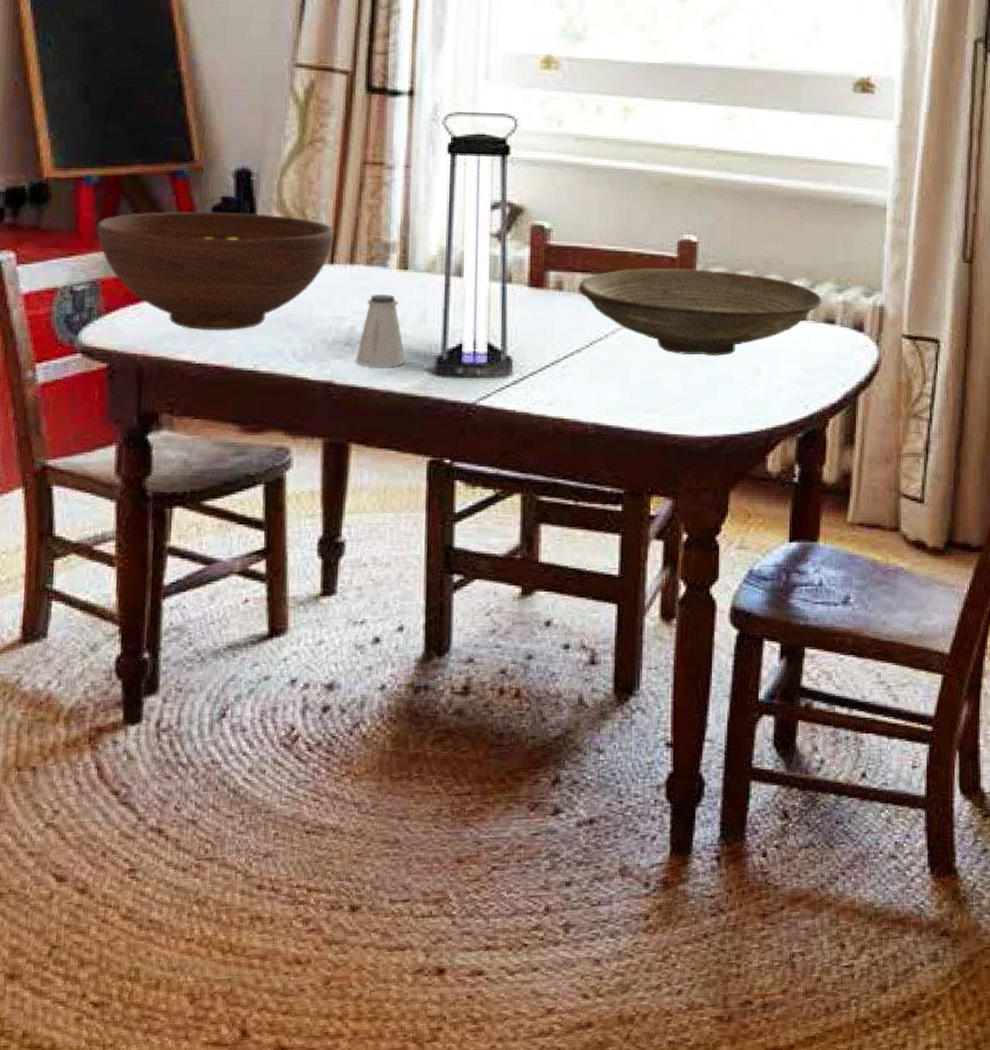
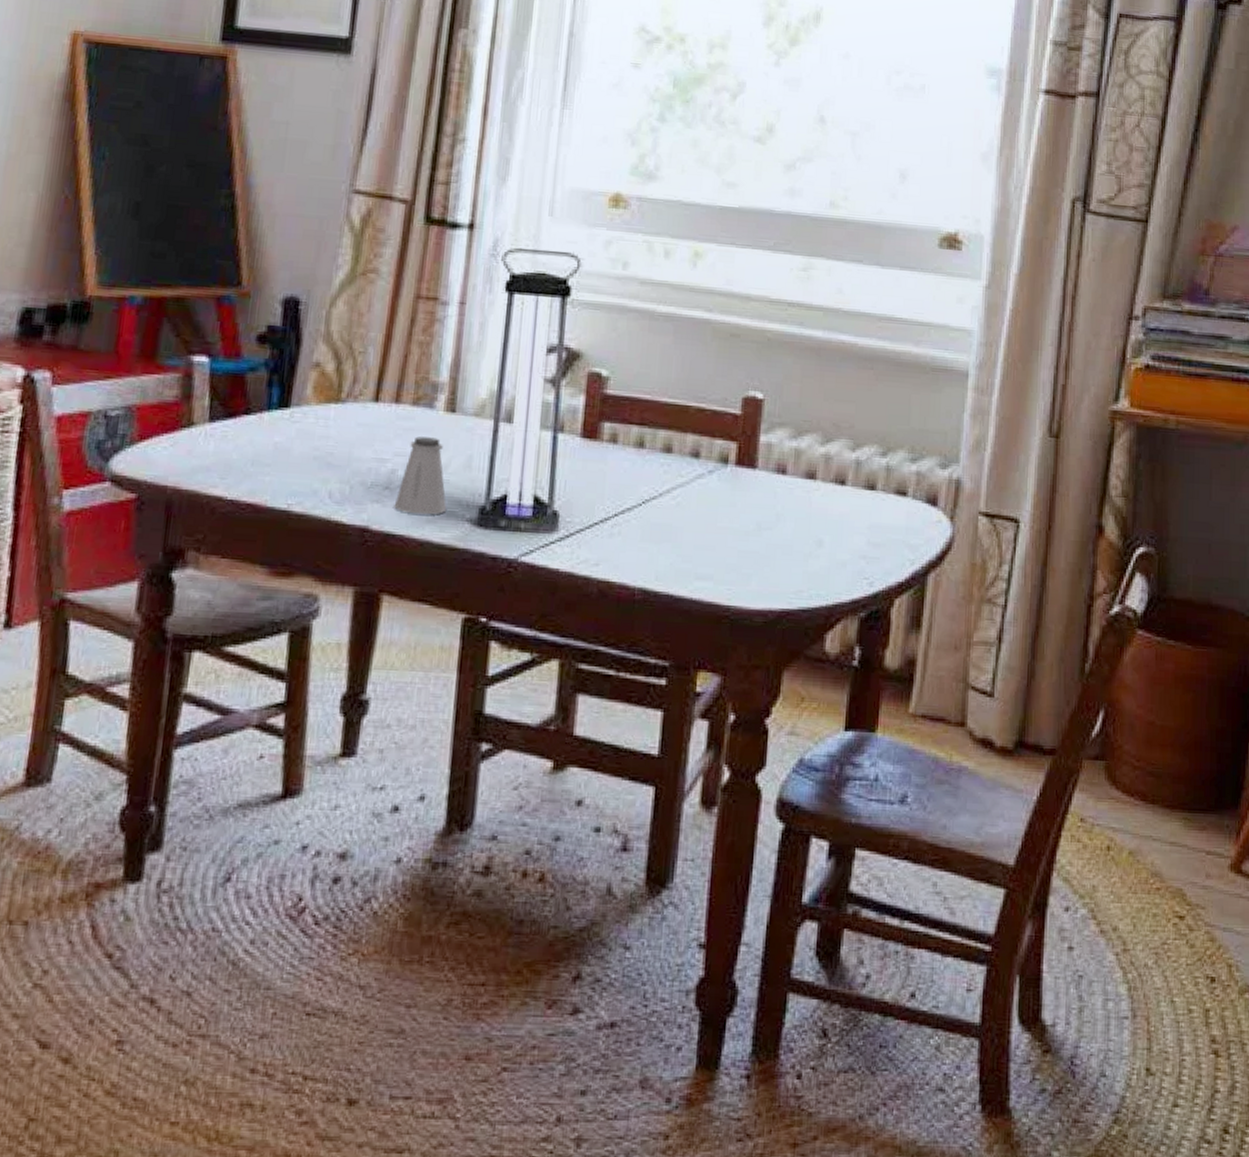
fruit bowl: present [97,211,335,330] -> none [136,337,381,467]
decorative bowl: present [579,268,822,357] -> none [634,423,894,524]

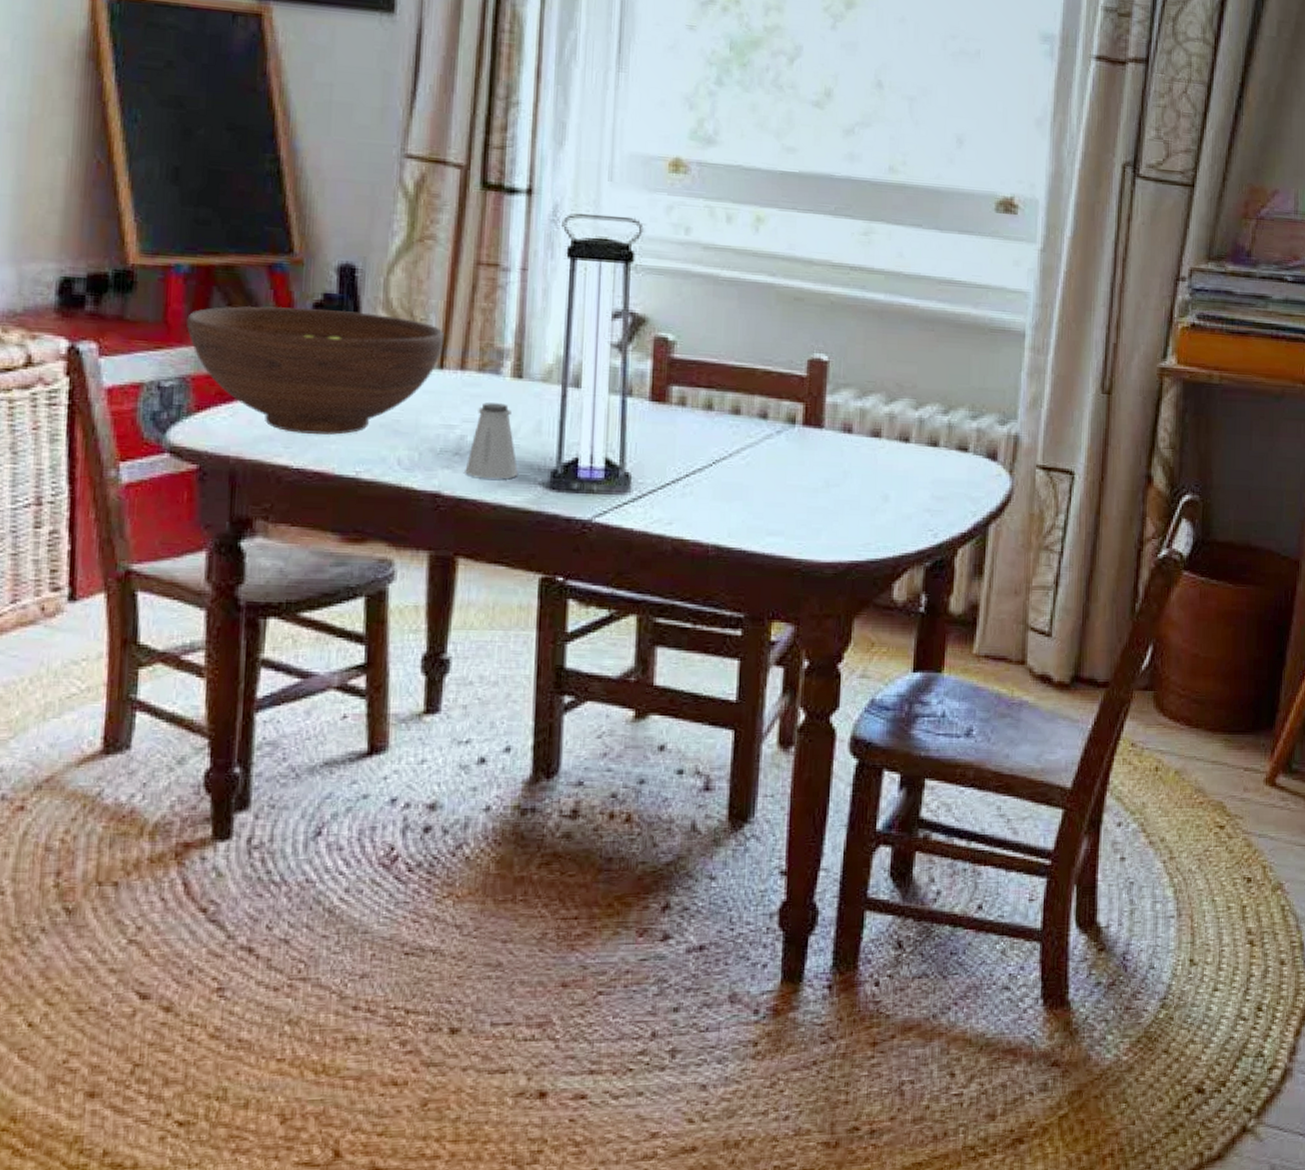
fruit bowl: none [136,337,381,467] -> present [187,305,445,435]

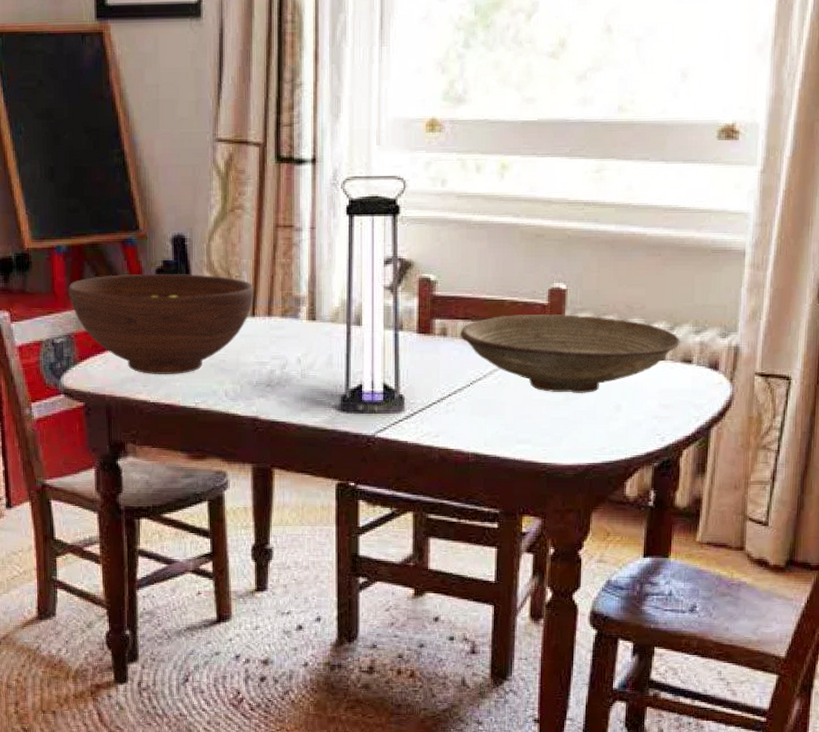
saltshaker: present [465,403,519,479] -> none [275,342,316,405]
decorative bowl: none [702,385,955,481] -> present [460,314,680,394]

